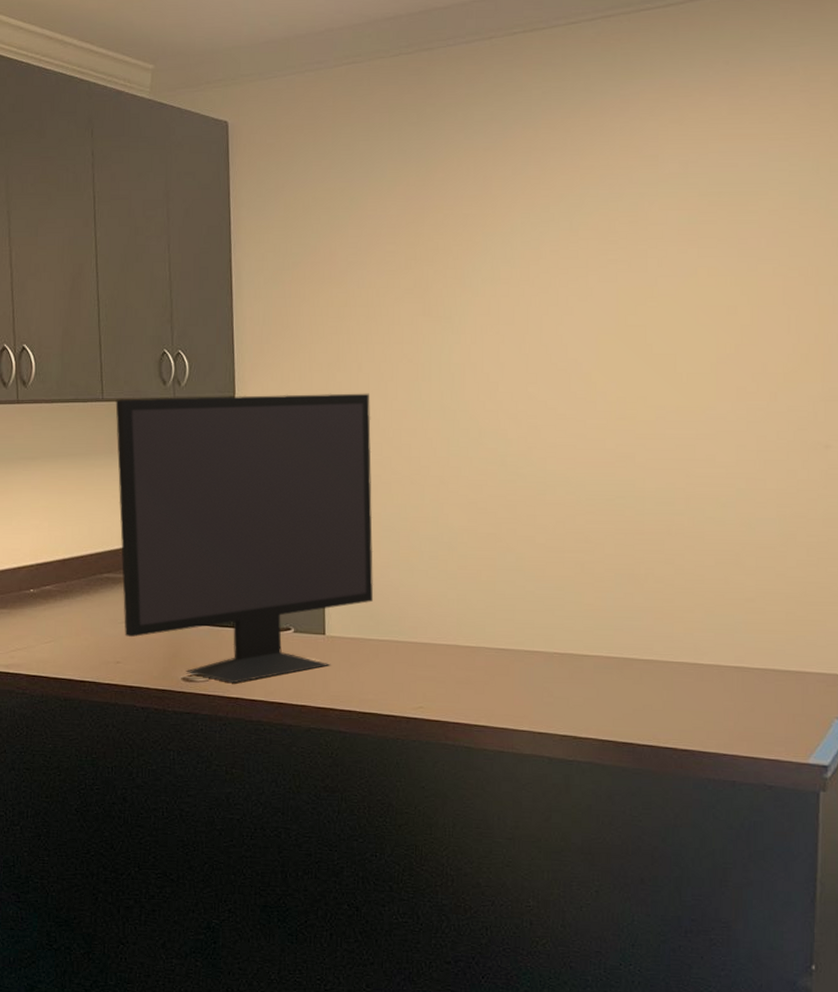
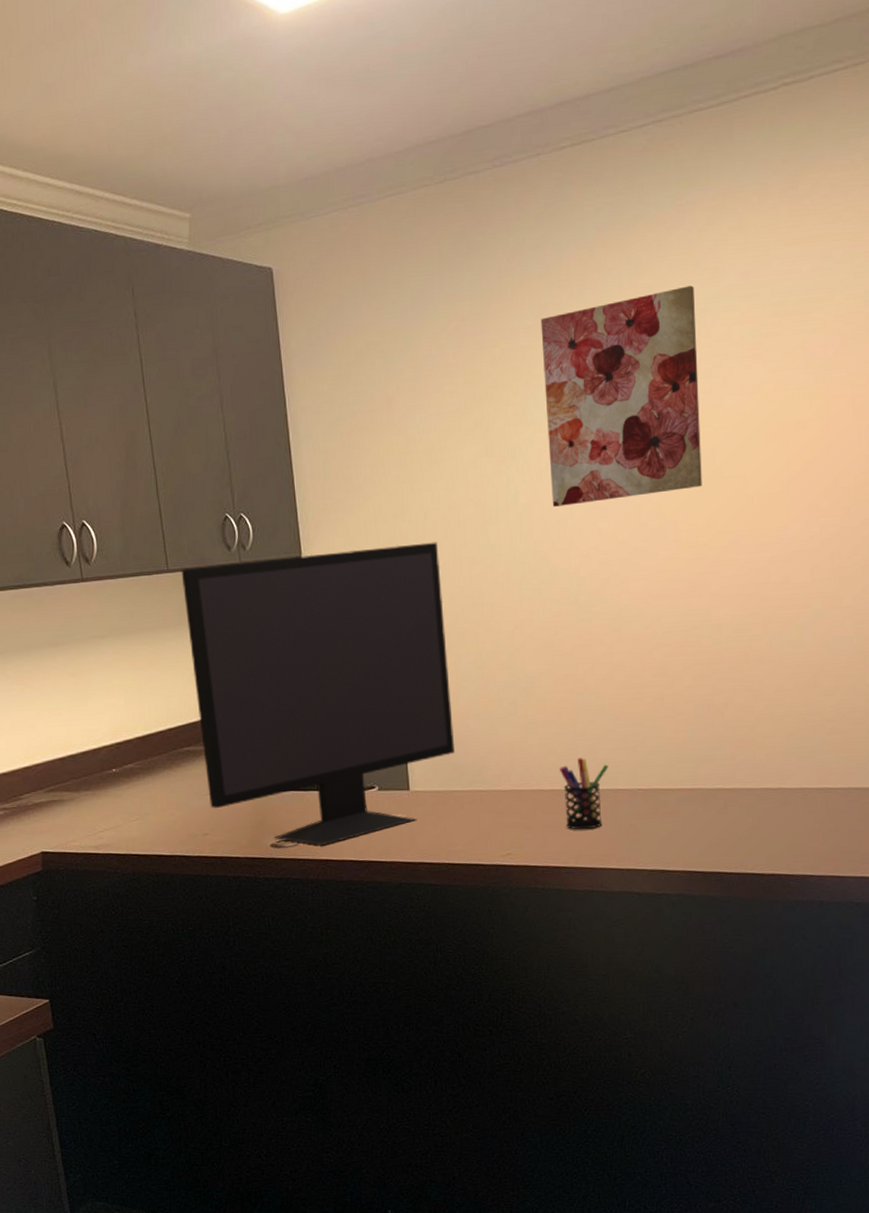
pen holder: none [476,616,526,689] -> present [559,757,609,830]
wall art: none [483,170,634,369] -> present [540,285,702,507]

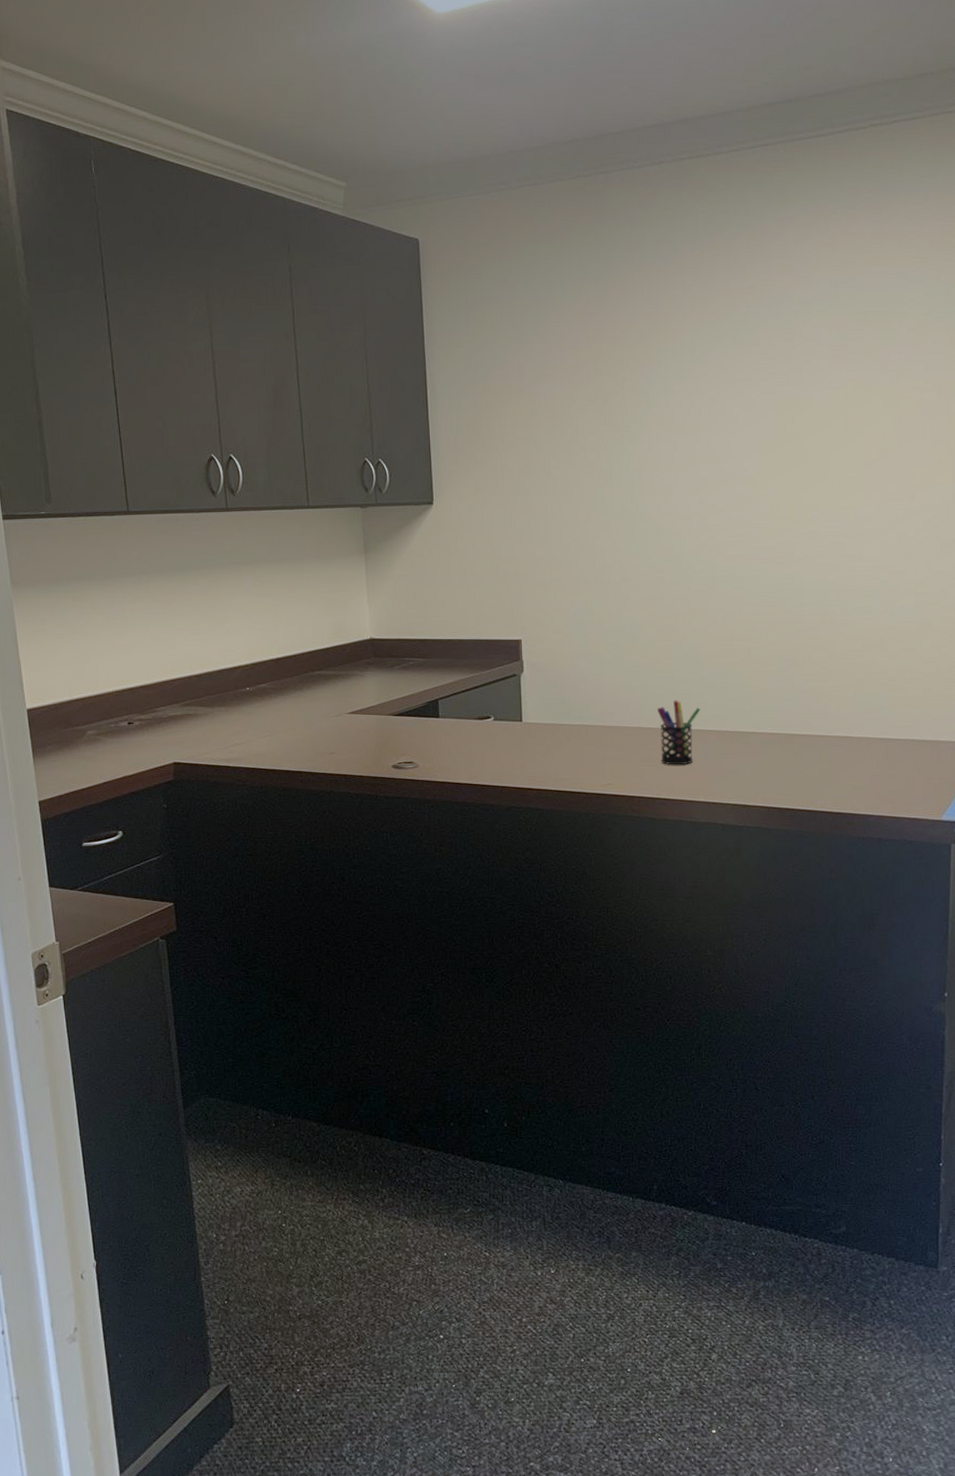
monitor: present [181,542,456,845] -> none [321,498,565,768]
wall art: present [540,285,702,507] -> none [657,290,791,474]

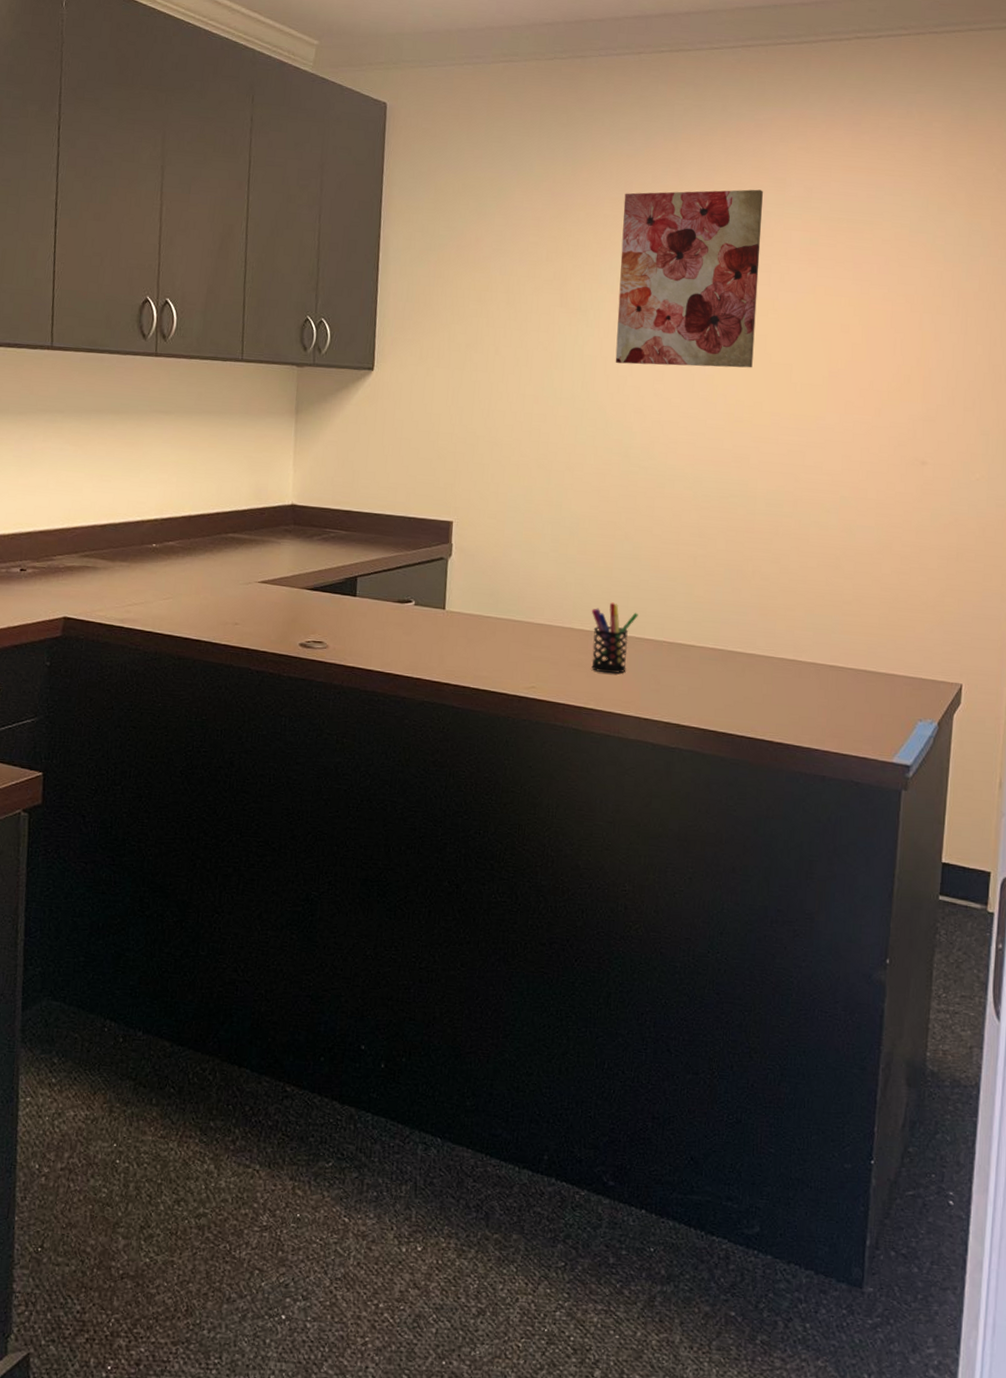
wall art: none [657,290,791,474] -> present [615,189,763,368]

